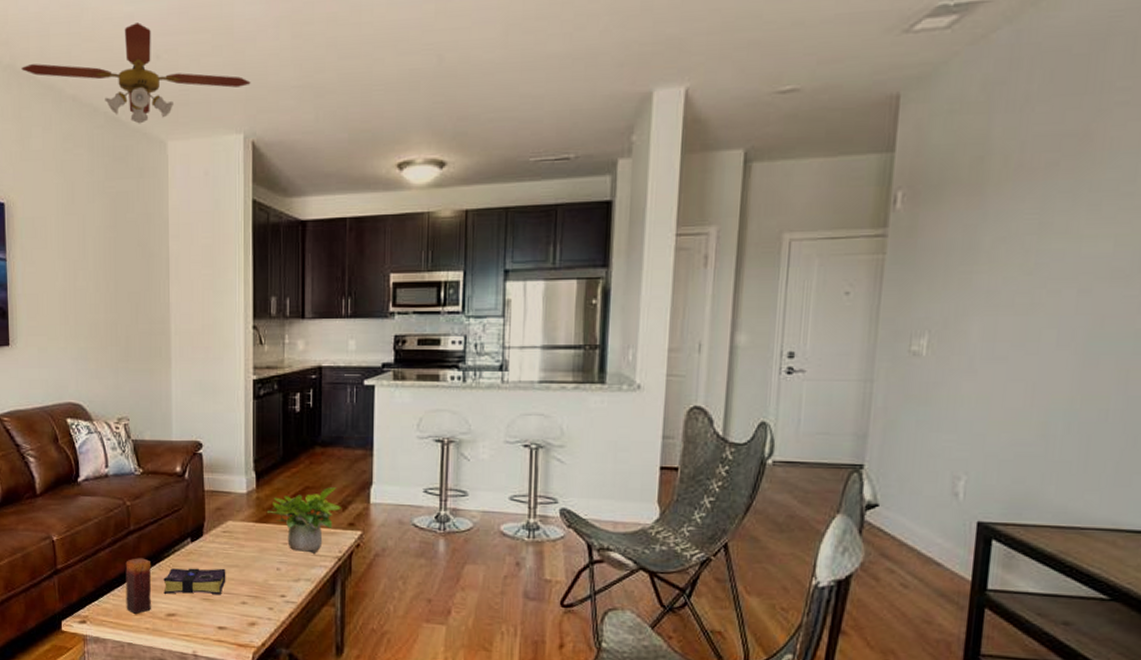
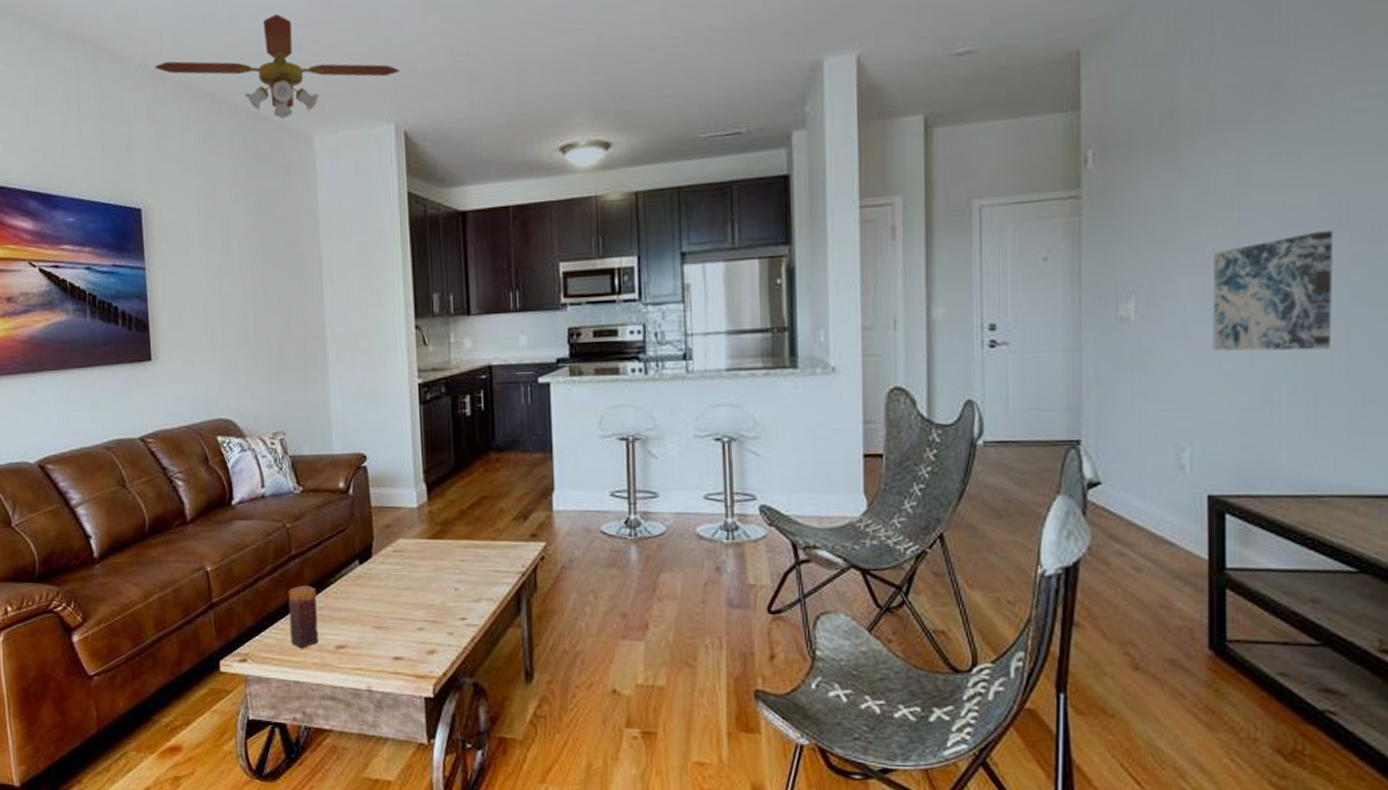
book: present [163,568,226,595] -> none [330,591,400,624]
potted plant: present [266,487,341,553] -> none [440,496,522,570]
wall art: none [997,279,1125,392] -> present [1212,230,1334,351]

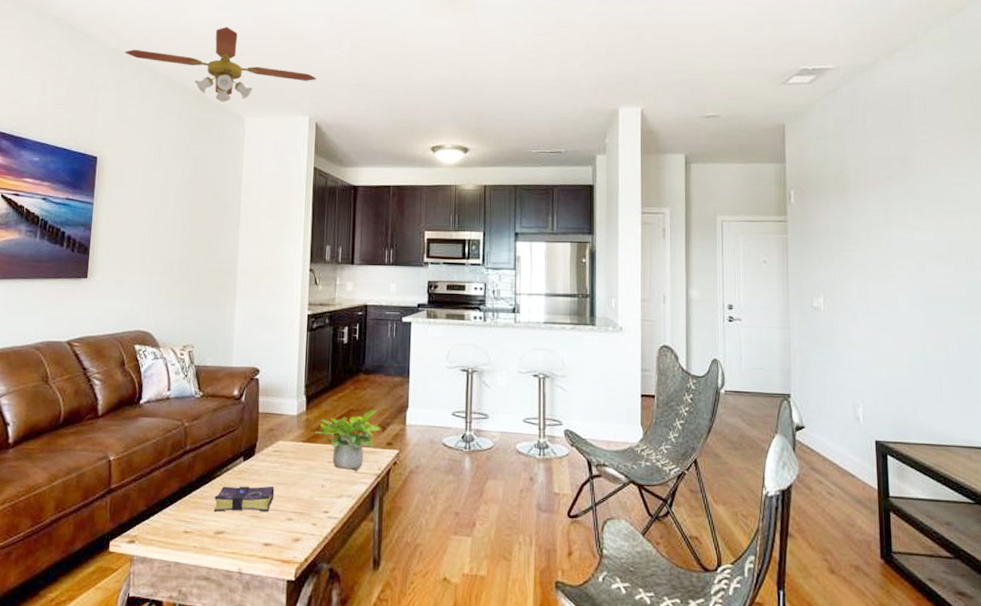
candle: present [288,585,318,648] -> none [176,476,204,532]
book: none [330,591,400,624] -> present [213,486,275,512]
potted plant: none [440,496,522,570] -> present [314,410,381,471]
wall art: present [1212,230,1334,351] -> none [872,260,948,341]

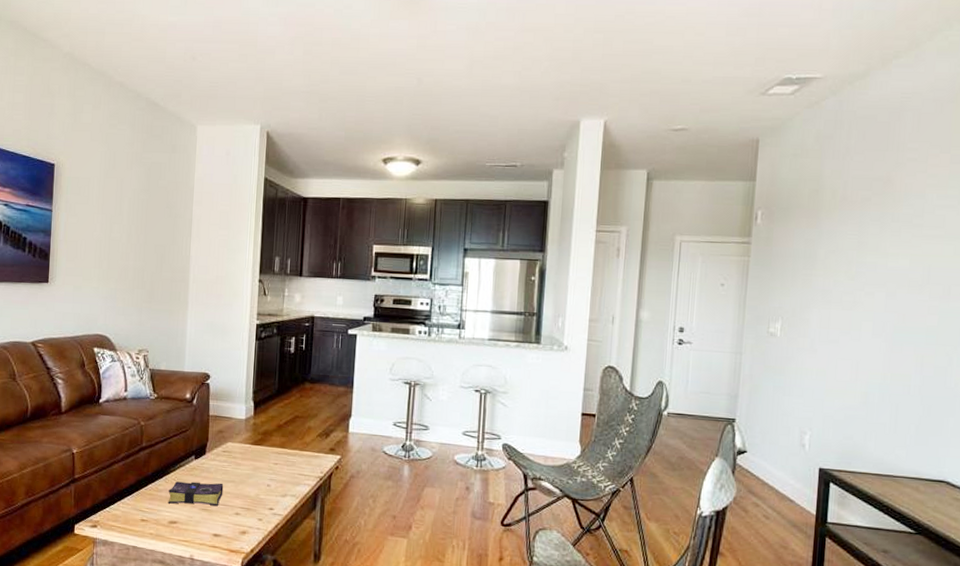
ceiling fan: present [125,27,317,102] -> none [78,30,269,110]
potted plant: present [314,410,381,471] -> none [261,417,324,473]

